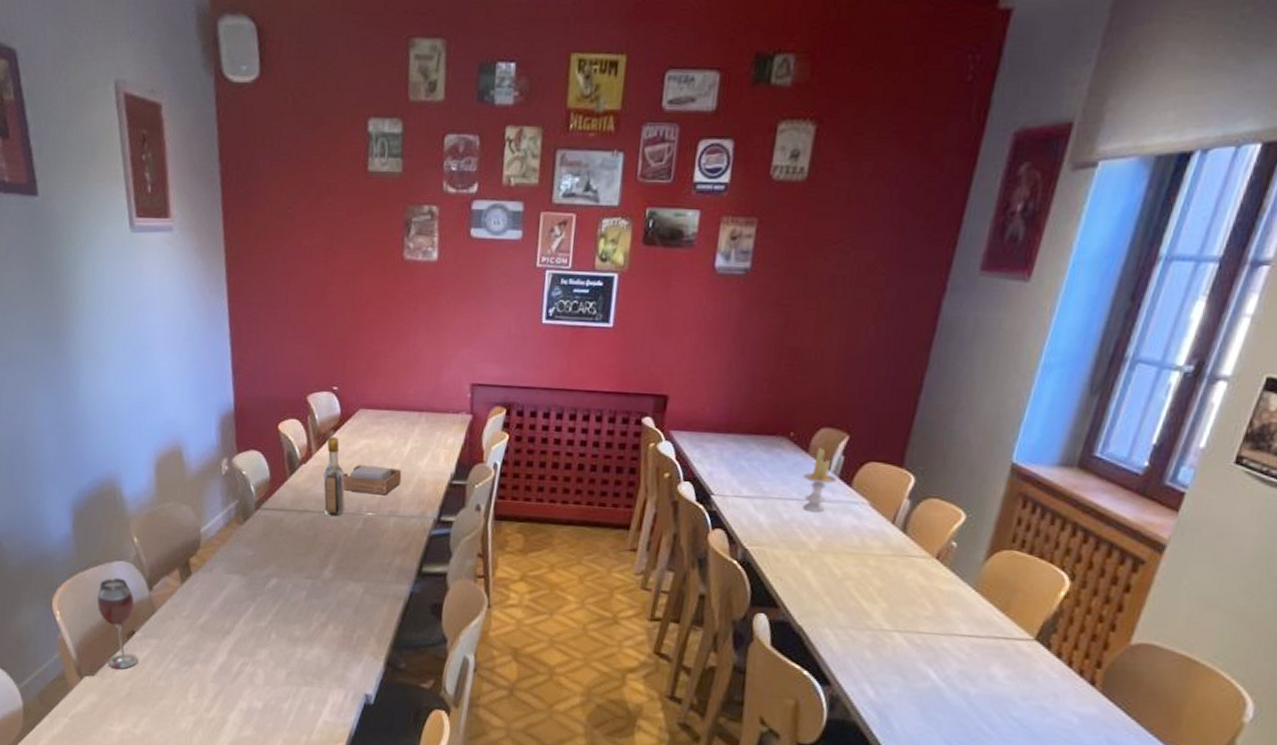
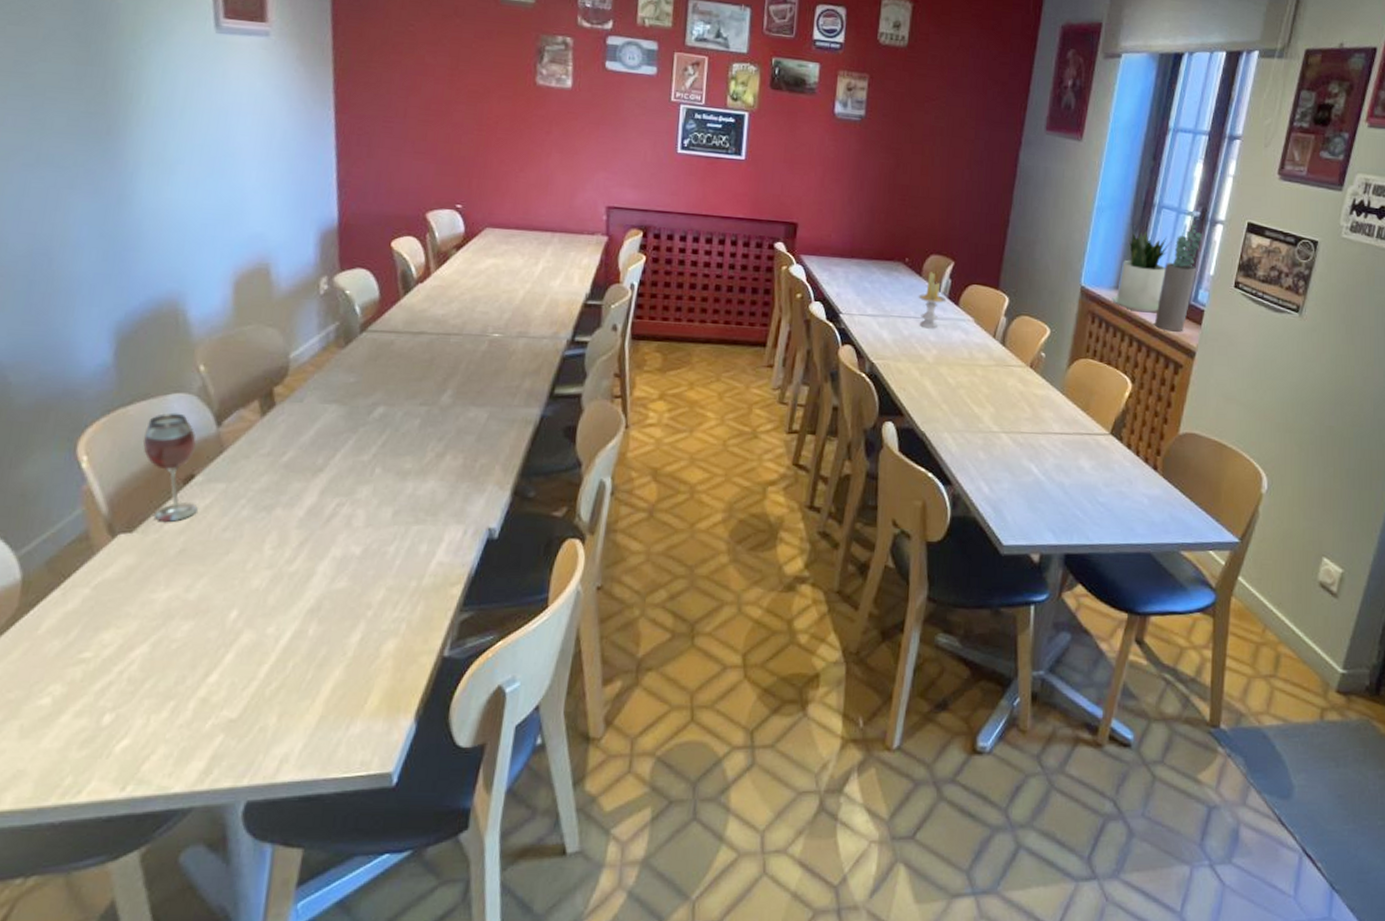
bottle: present [323,437,345,516] -> none [443,255,468,337]
napkin holder: present [342,465,402,495] -> none [465,284,533,316]
planter: none [1051,394,1147,496] -> present [1111,231,1172,313]
vase: none [1109,376,1195,521] -> present [1154,219,1203,333]

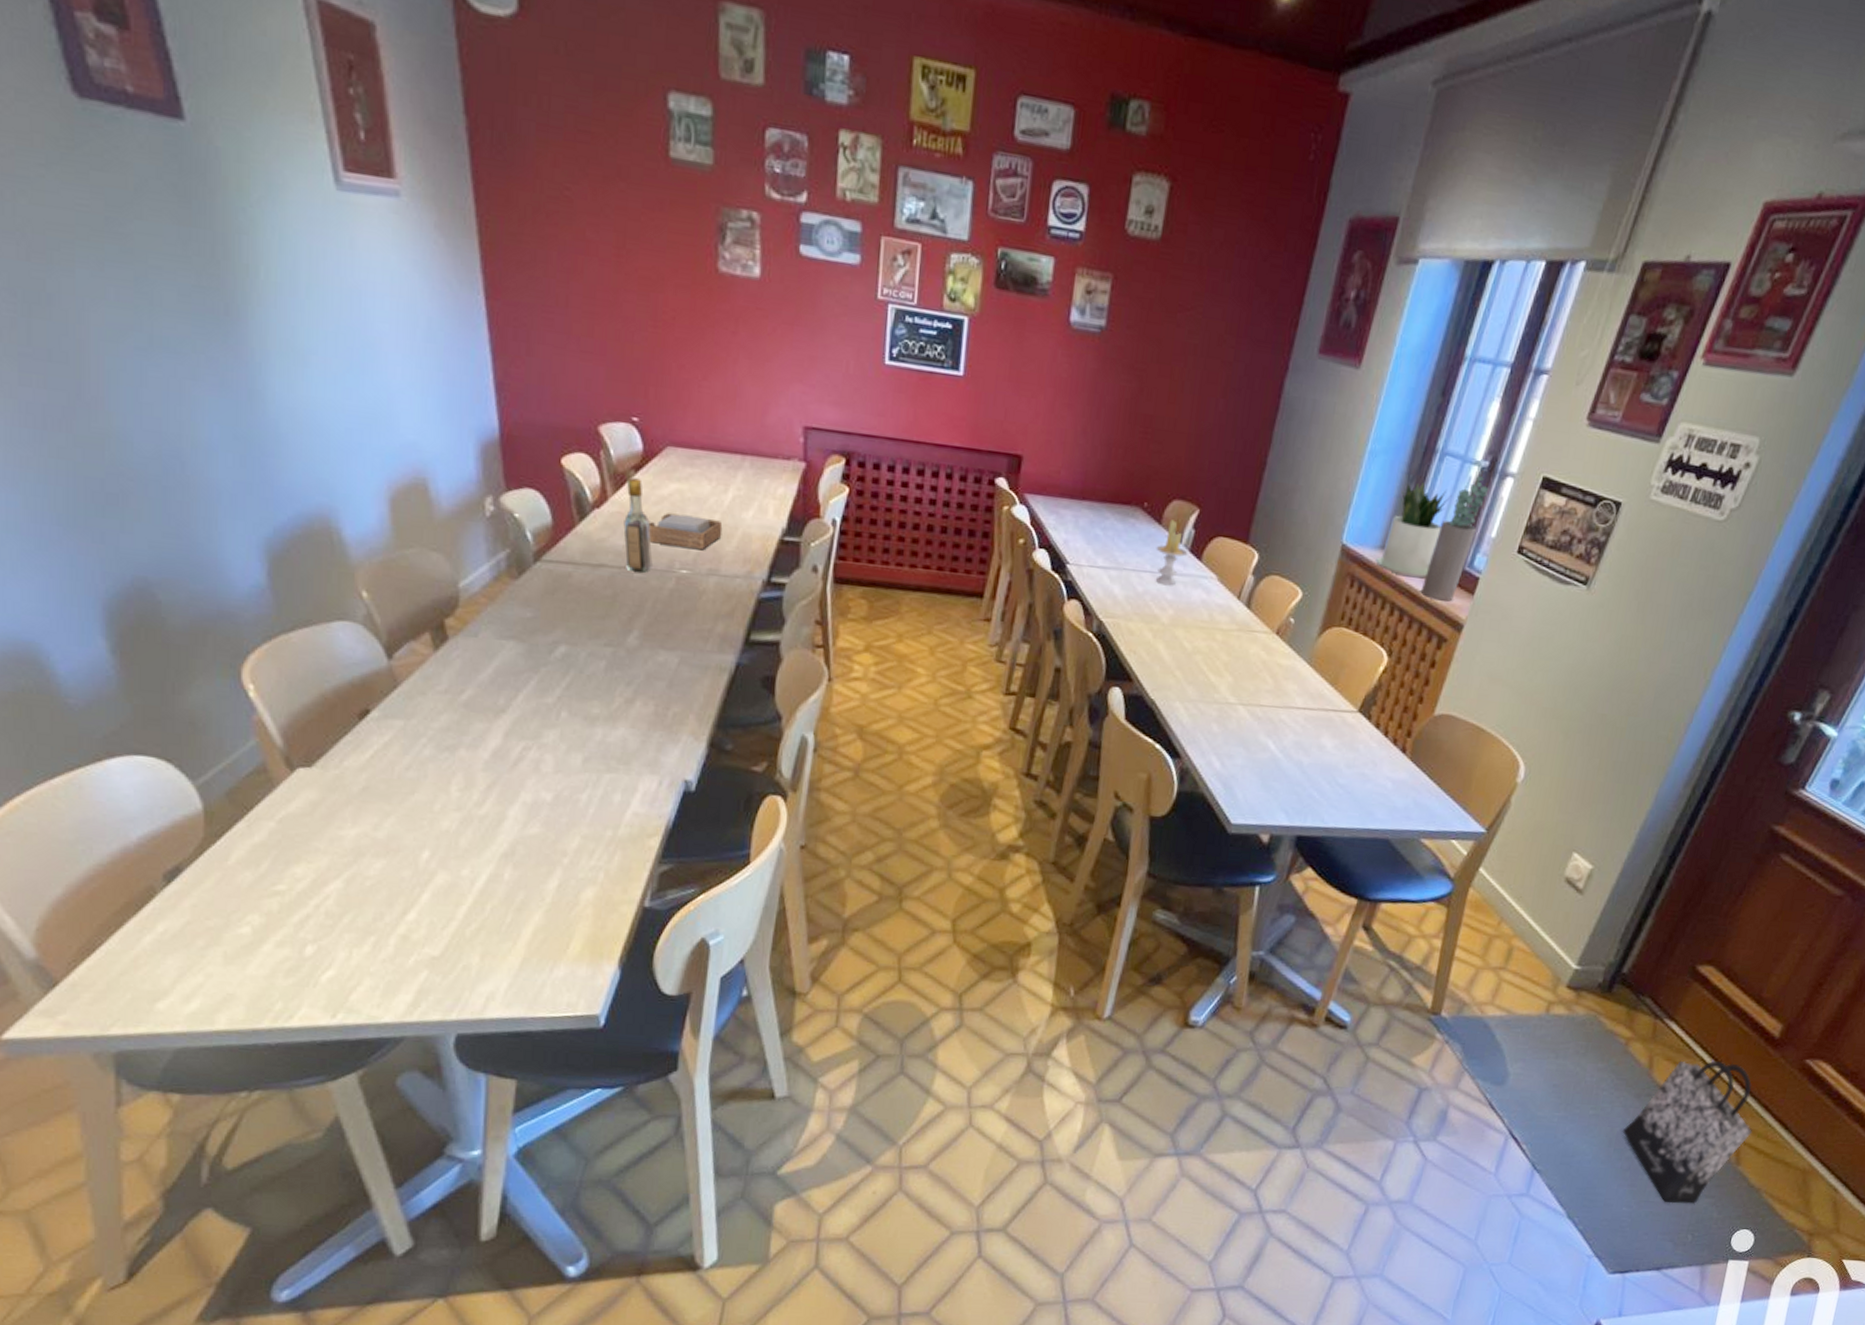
wineglass: present [142,412,198,523] -> none [310,641,377,759]
bottle: none [443,255,468,337] -> present [623,477,653,573]
napkin holder: none [465,284,533,316] -> present [648,513,723,551]

